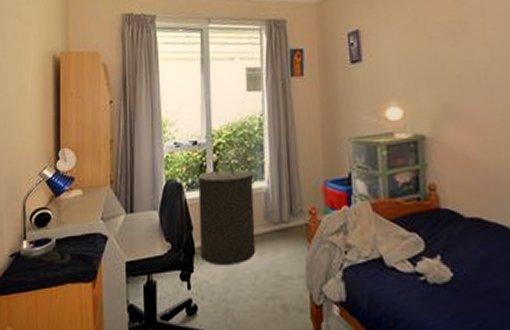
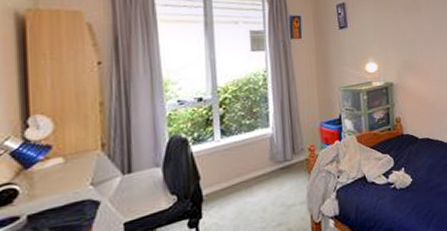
laundry hamper: present [192,161,258,265] -> none [198,114,263,208]

